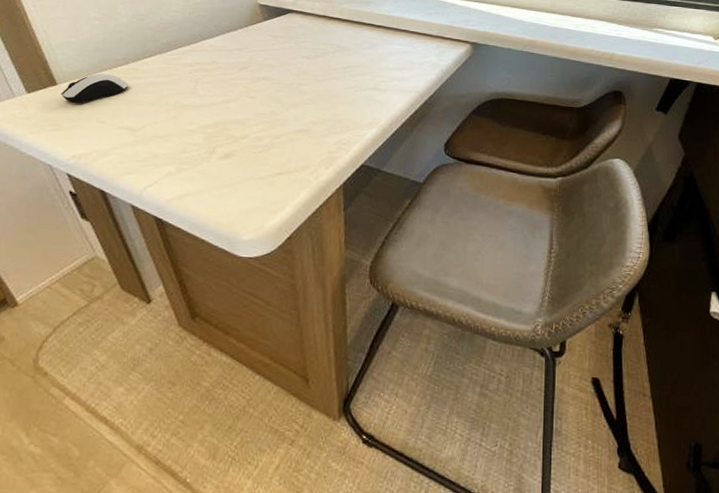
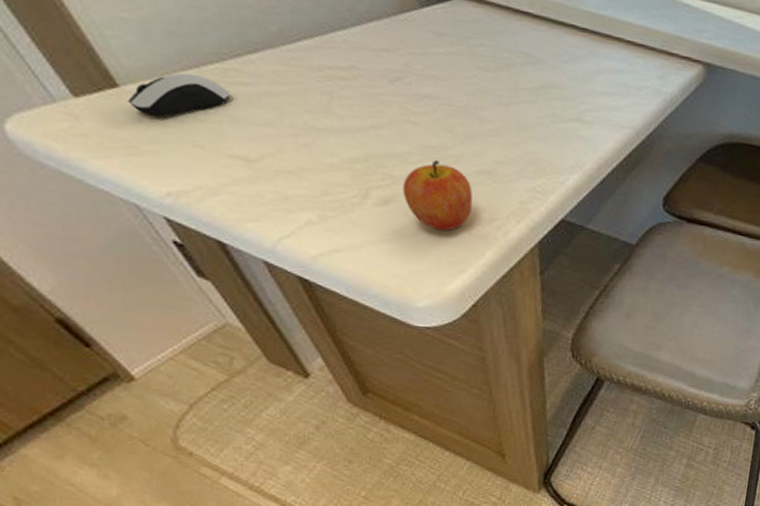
apple: none [240,123,293,177] -> present [402,159,472,231]

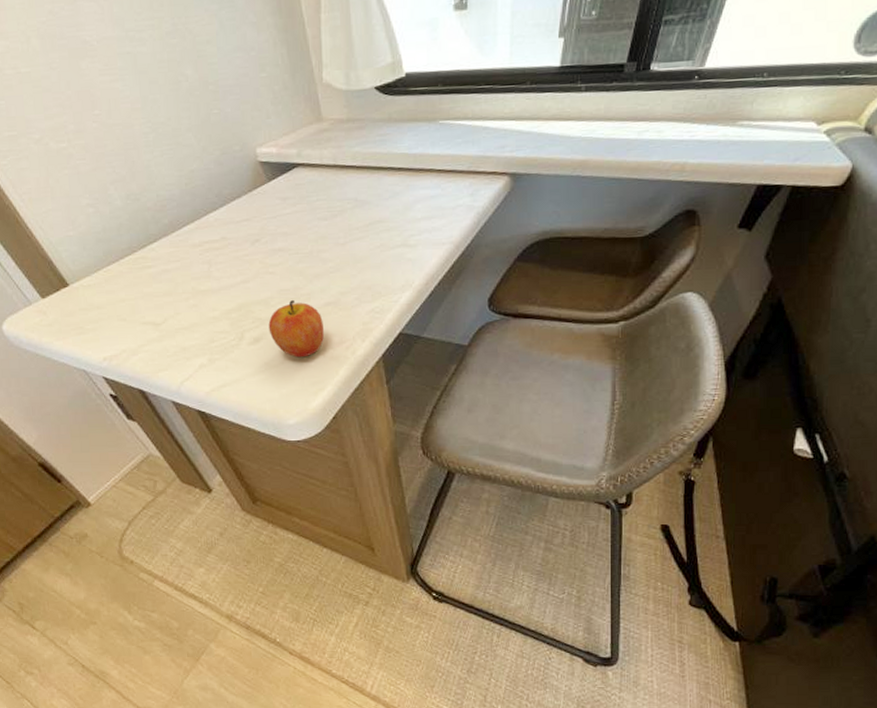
computer mouse: present [128,73,230,118] -> none [75,266,140,304]

